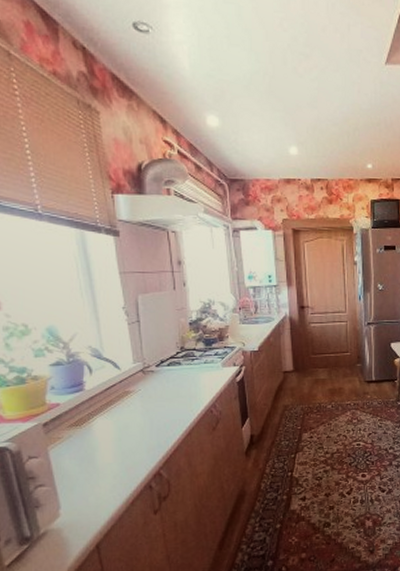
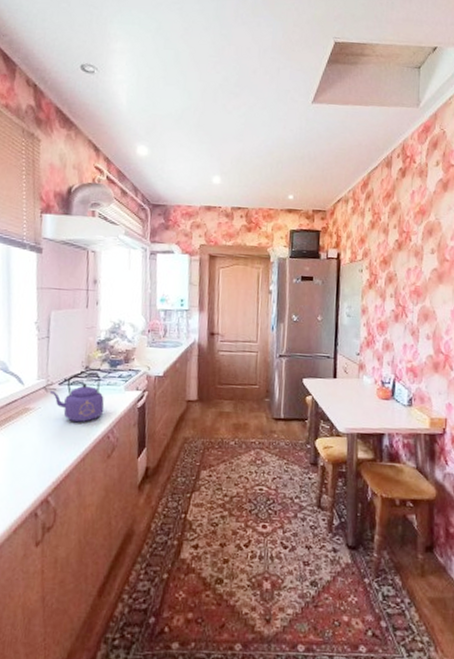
kettle: none [148,352,204,401] -> present [50,371,105,423]

